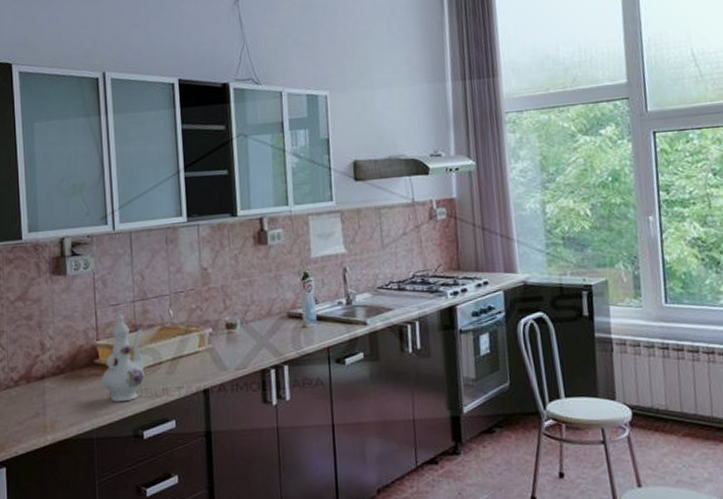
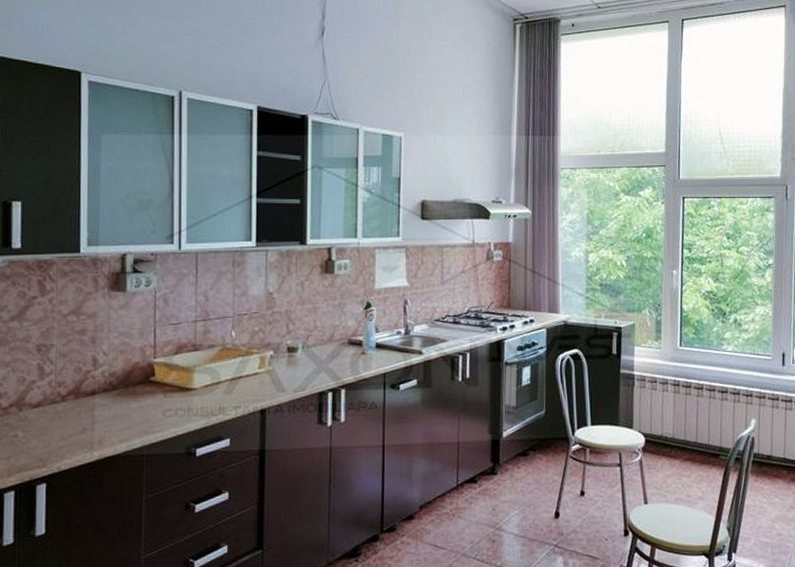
ewer: present [102,314,145,402] -> none [157,333,204,420]

